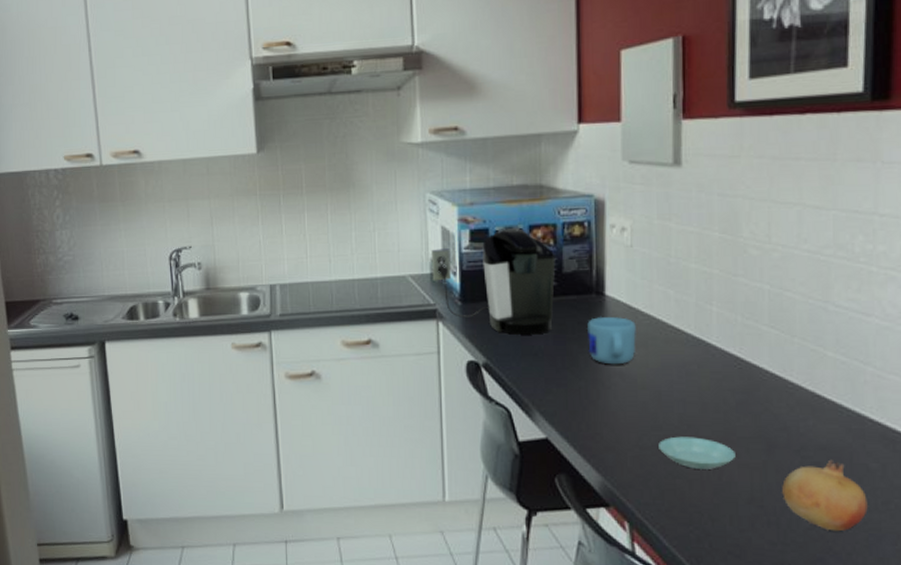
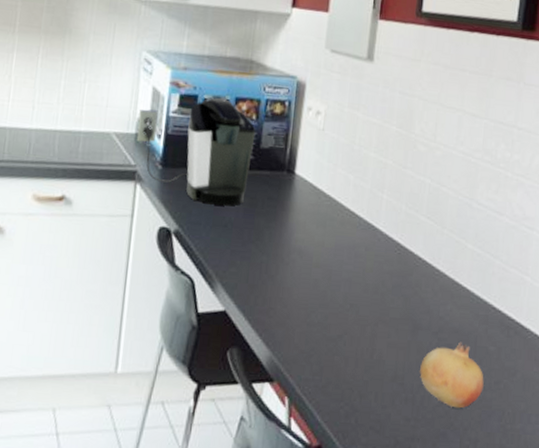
mug: present [587,317,636,365] -> none [273,194,318,242]
saucer: present [658,436,736,469] -> none [323,314,387,348]

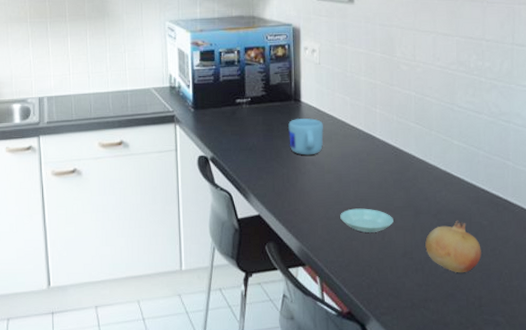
coffee maker: present [136,98,256,206] -> none [170,50,265,134]
mug: none [273,194,318,242] -> present [288,118,324,155]
saucer: none [323,314,387,348] -> present [340,208,394,233]

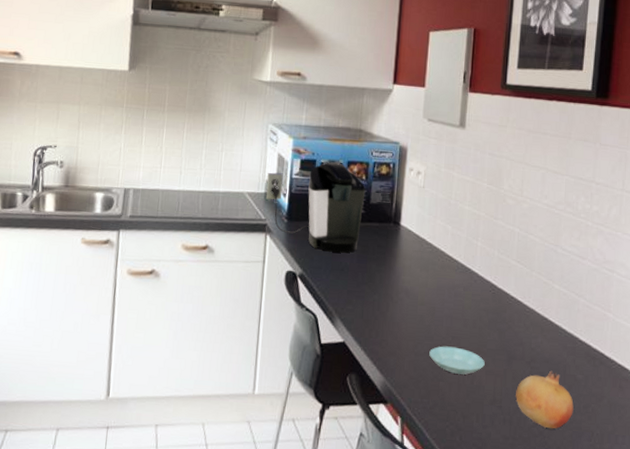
coffee maker: none [170,50,265,134] -> present [265,162,366,253]
mug: present [288,118,324,155] -> none [383,242,421,284]

